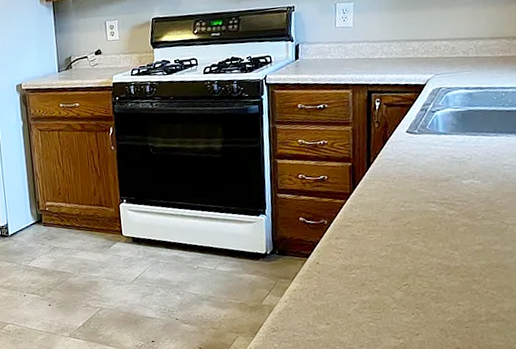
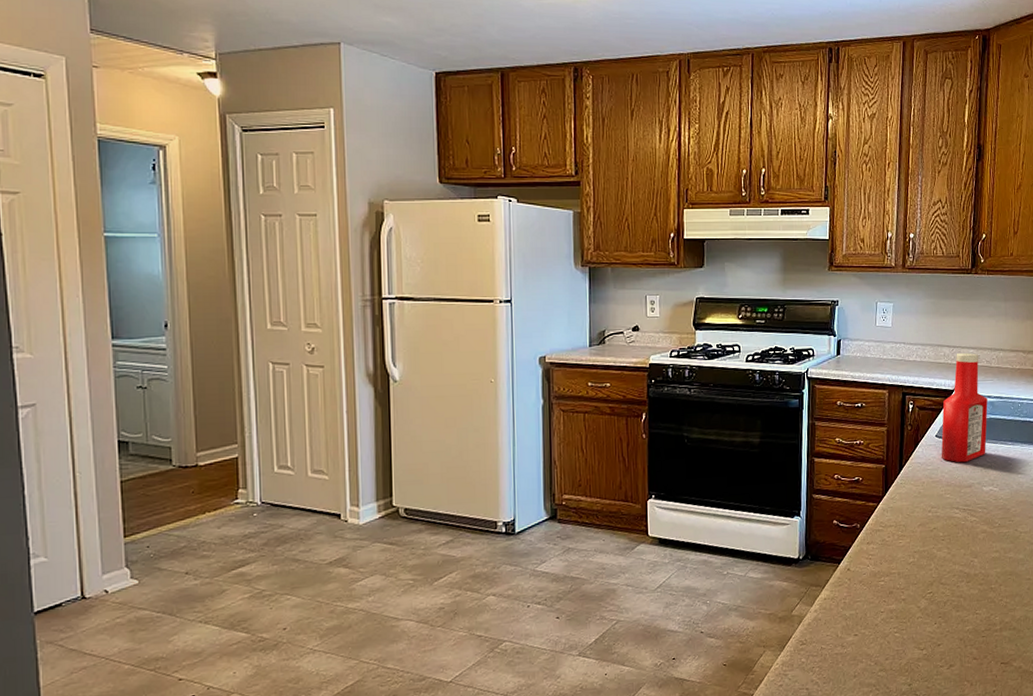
ketchup bottle: none [413,45,466,157] -> present [941,353,988,463]

